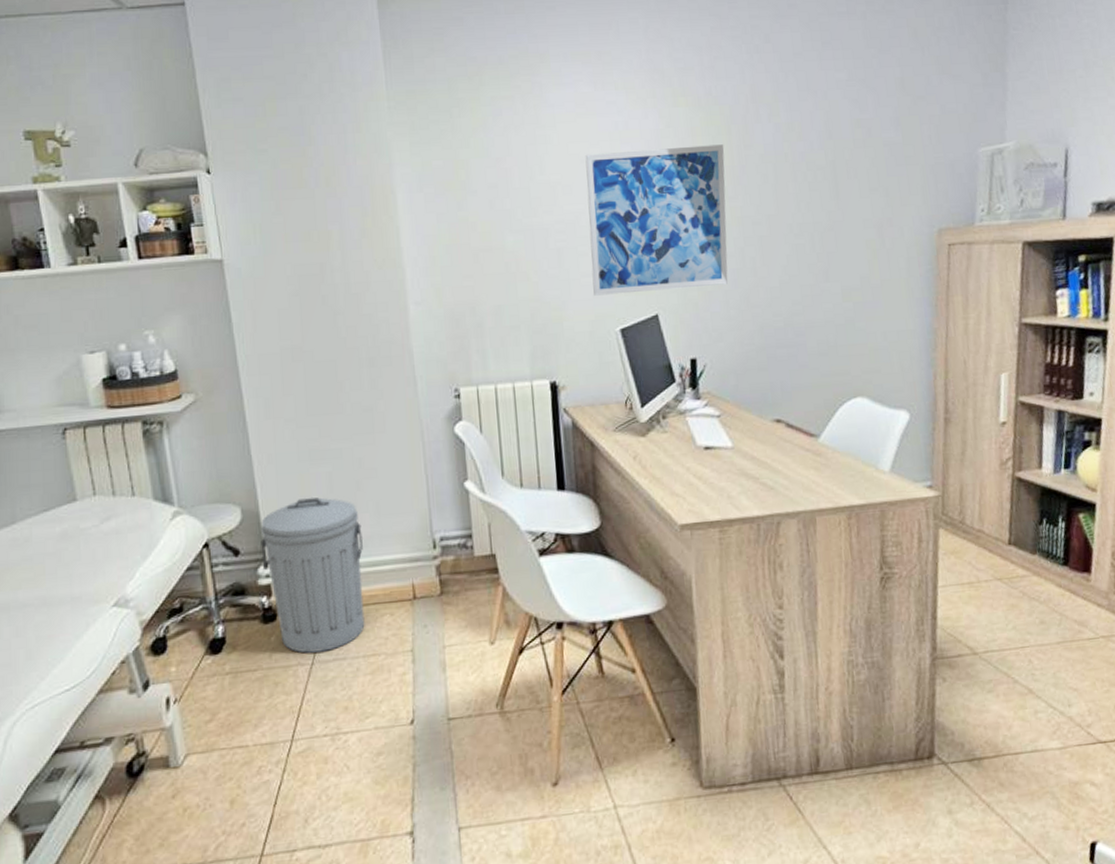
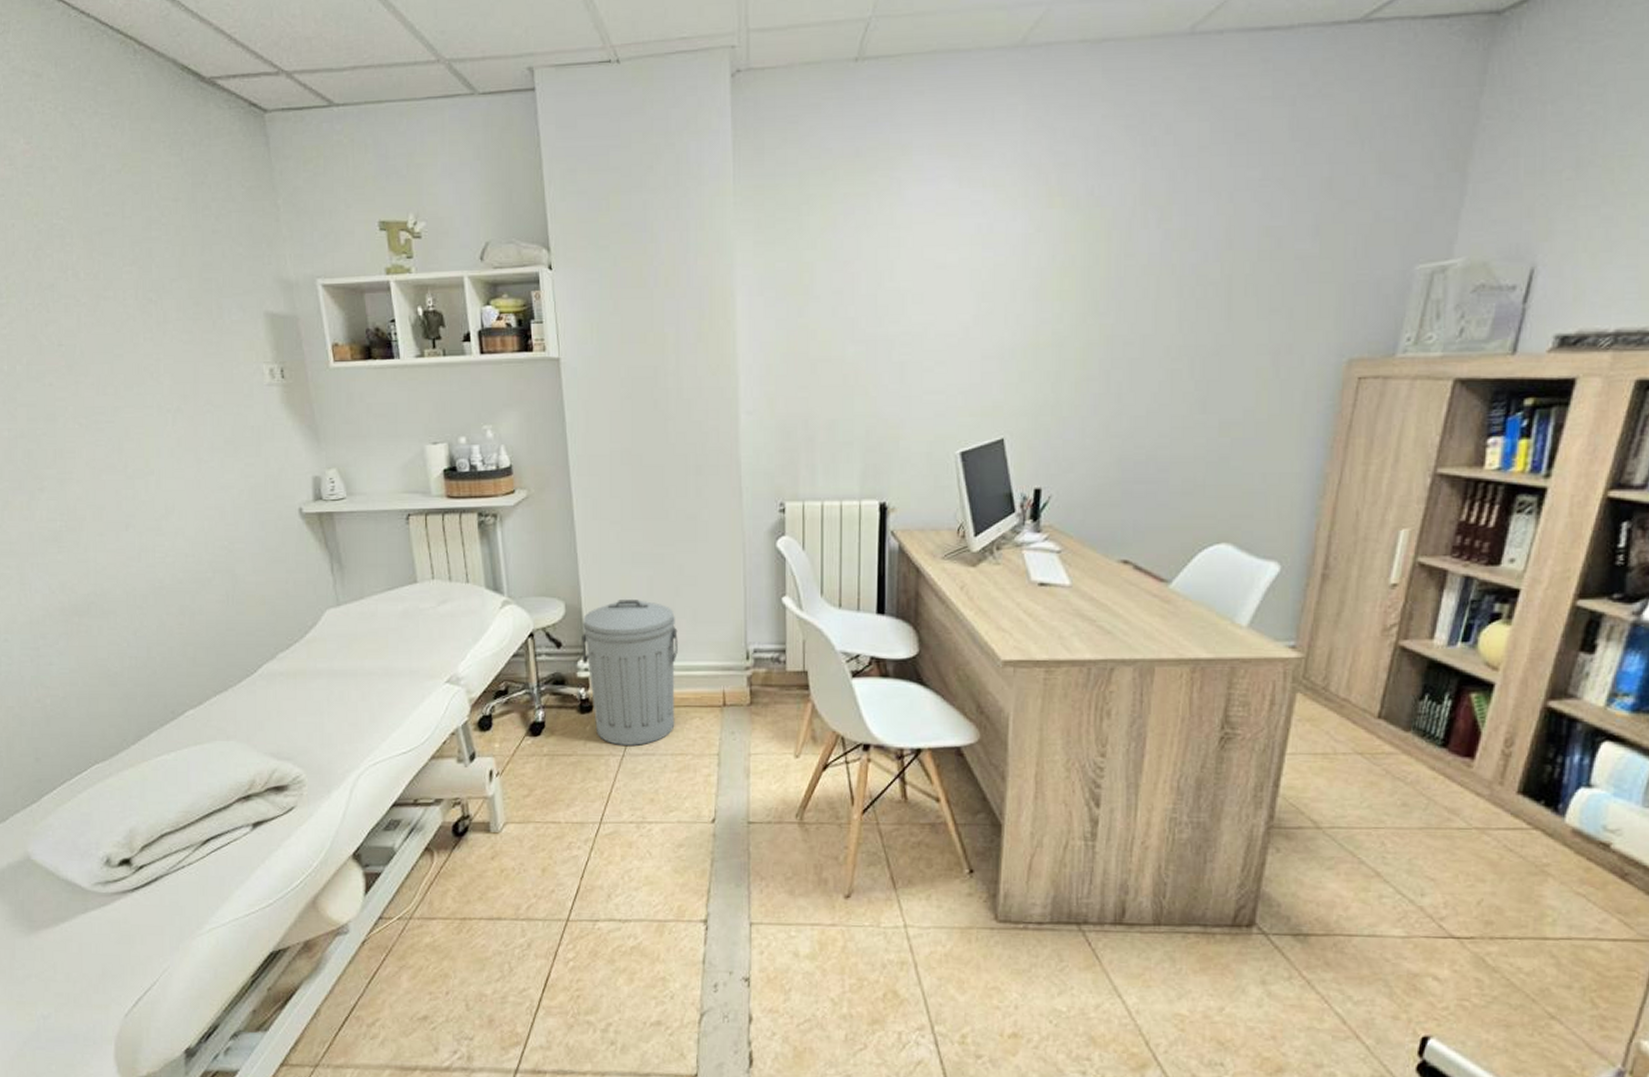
wall art: present [585,144,728,296] -> none [936,252,1101,415]

